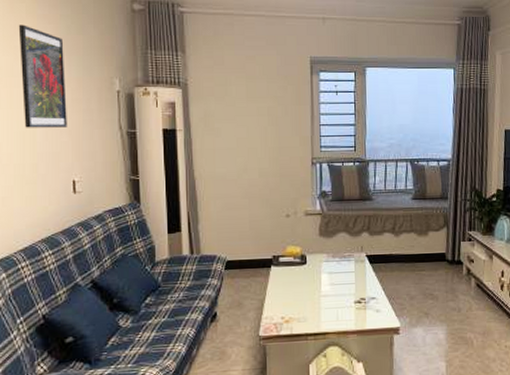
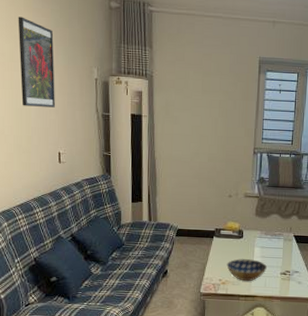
bowl: none [289,288,338,317] -> present [226,259,267,282]

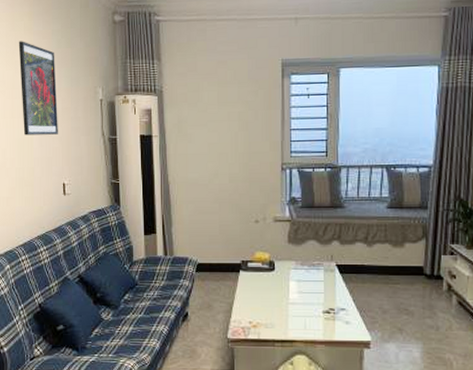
bowl: present [226,259,267,282] -> none [257,296,306,323]

